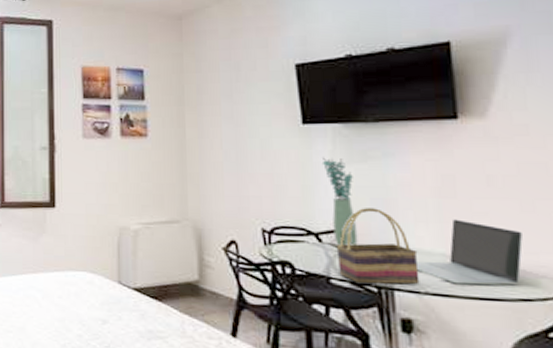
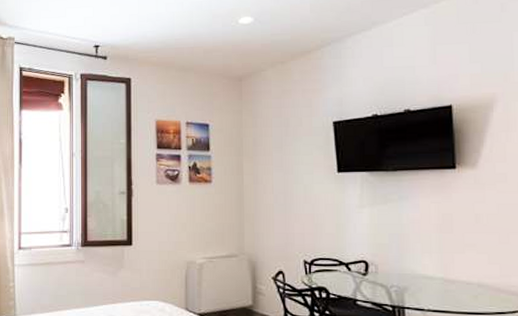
vase: present [321,157,358,246] -> none [352,200,379,273]
woven basket: present [336,208,420,285] -> none [361,242,424,304]
laptop: present [417,219,524,286] -> none [422,250,501,303]

